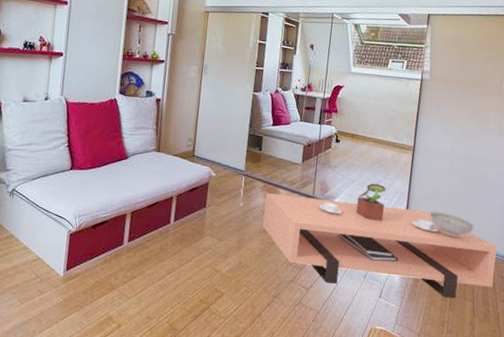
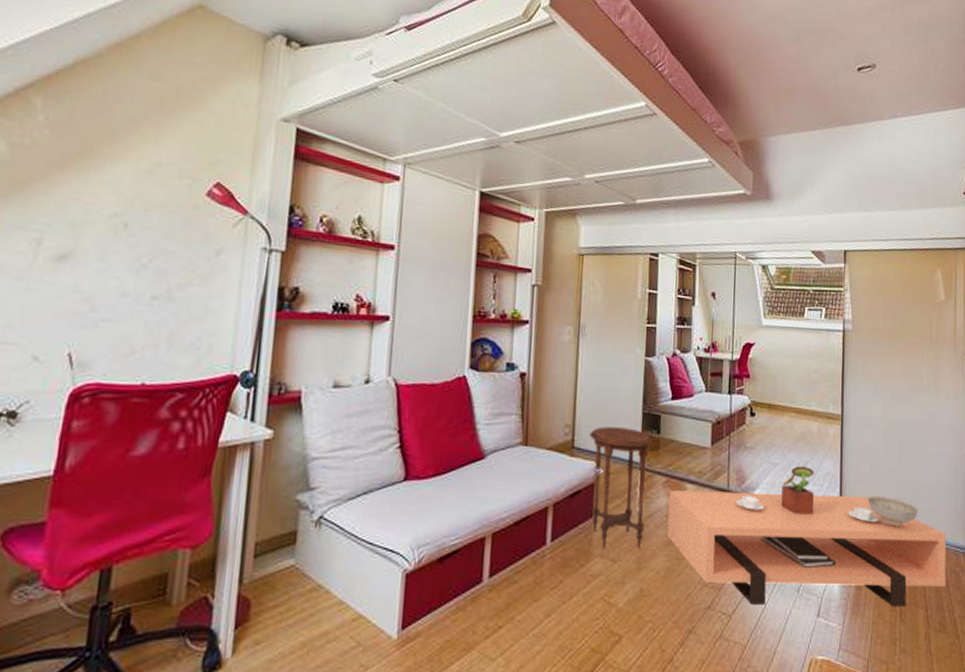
side table: none [205,142,255,232] -> present [590,426,652,548]

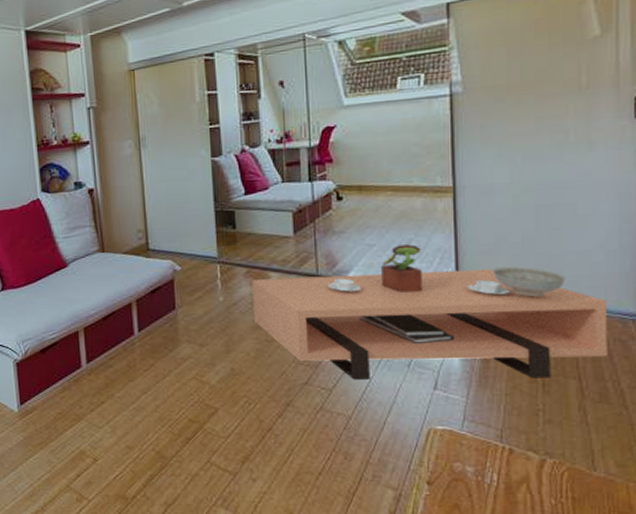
side table: present [590,426,652,548] -> none [163,226,229,334]

